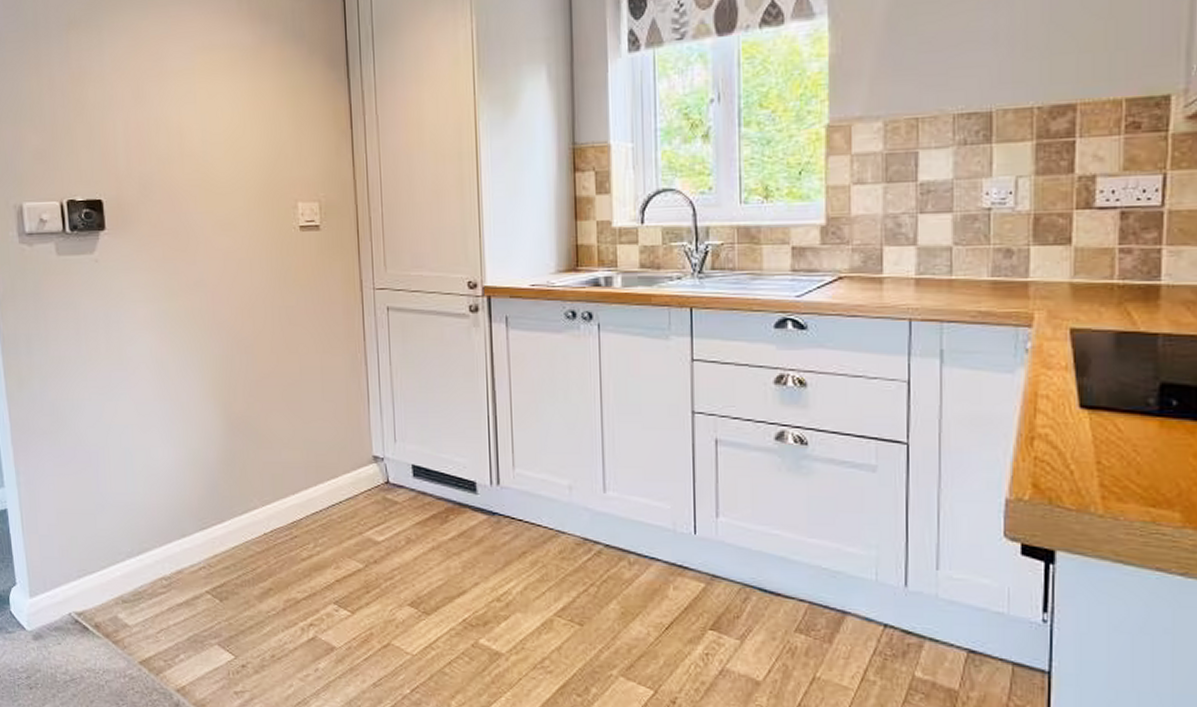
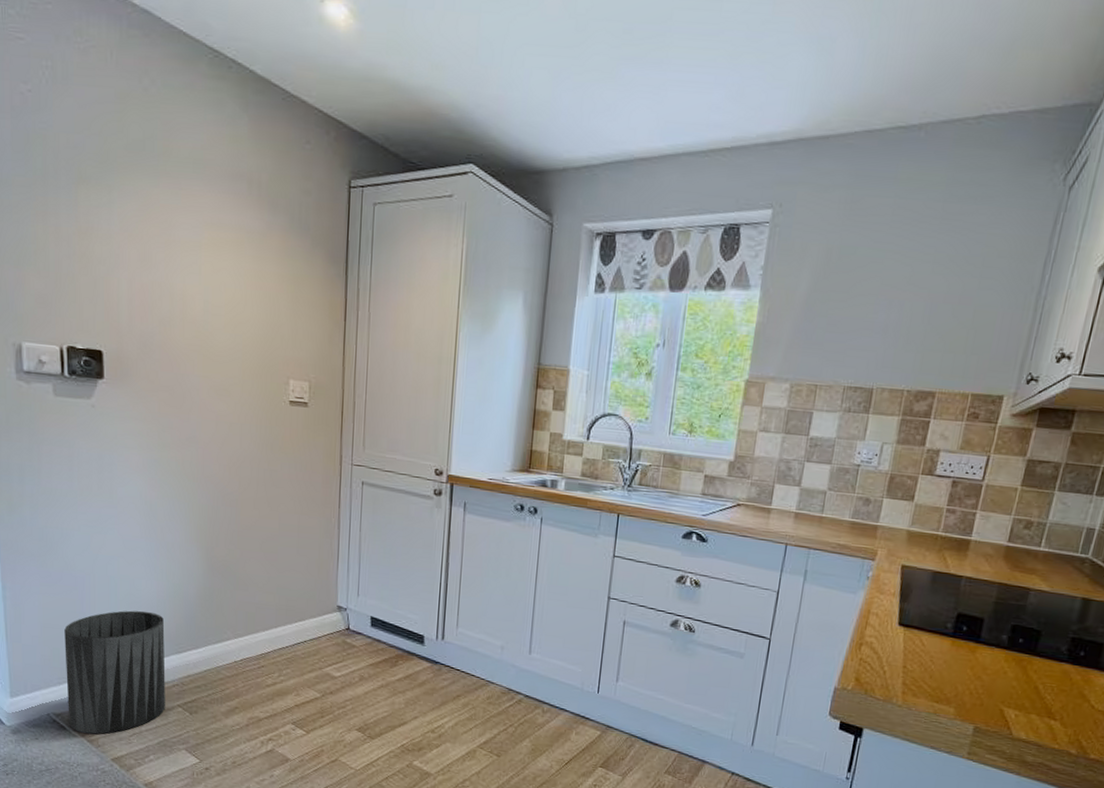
trash can: none [81,484,193,634] -> present [64,610,166,734]

